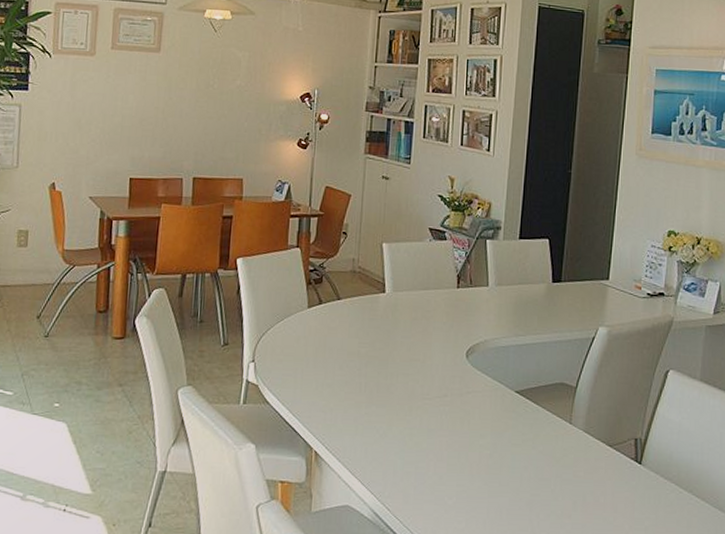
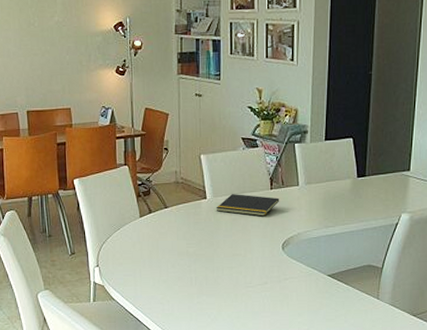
notepad: none [395,290,467,318] -> present [216,194,280,217]

